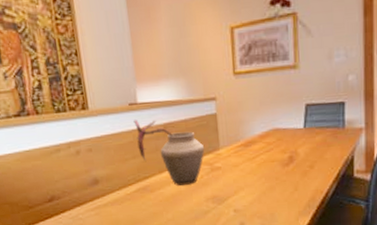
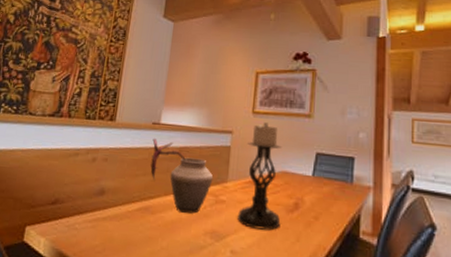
candle holder: none [233,82,278,187] -> present [238,122,283,230]

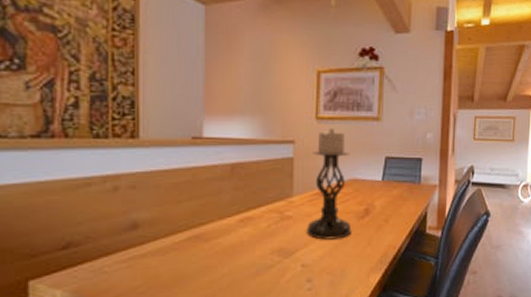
vase: present [150,138,214,214] -> none [195,156,276,235]

